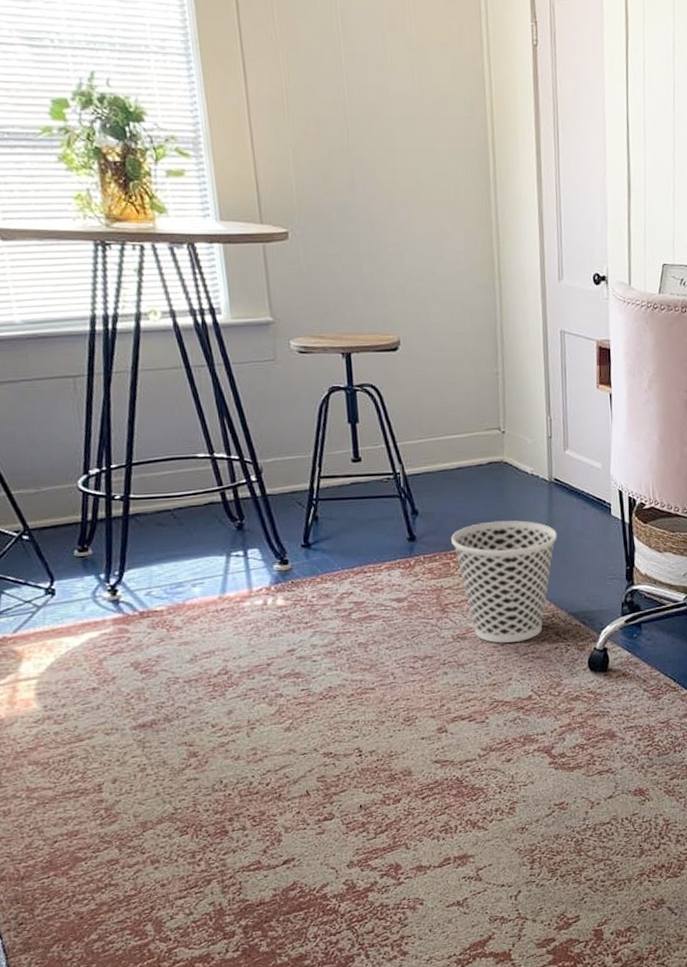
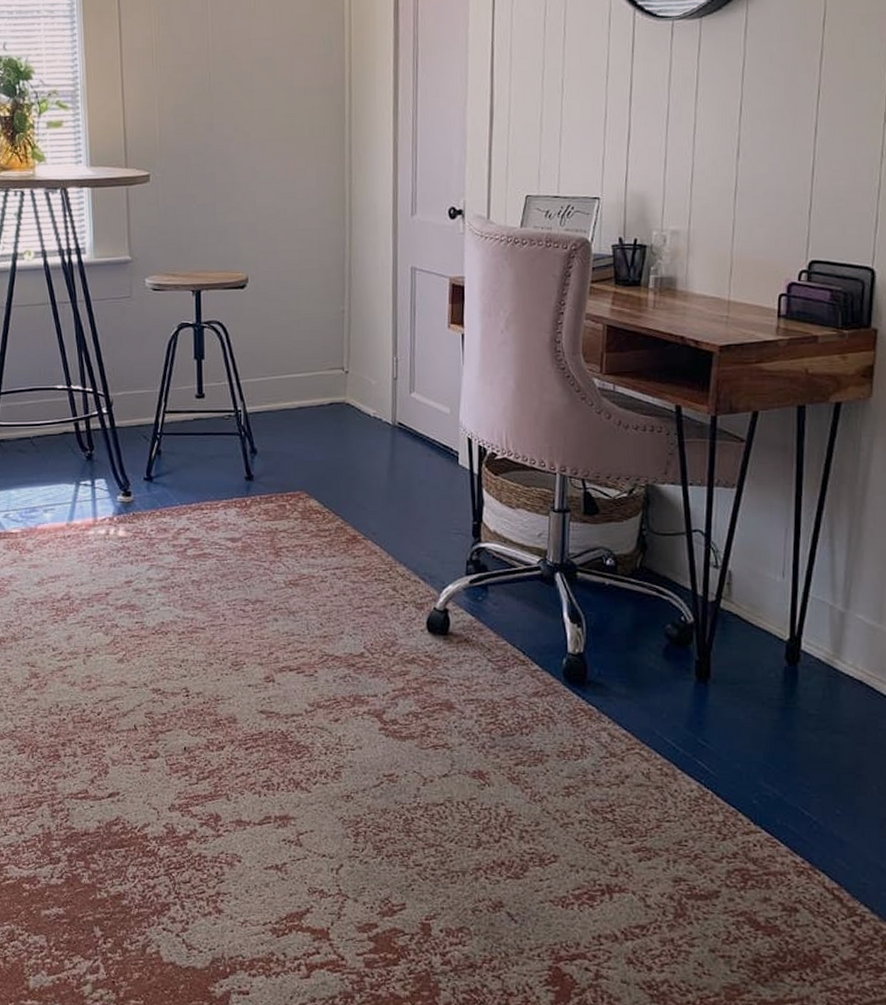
wastebasket: present [451,520,557,643] -> none [288,464,399,593]

